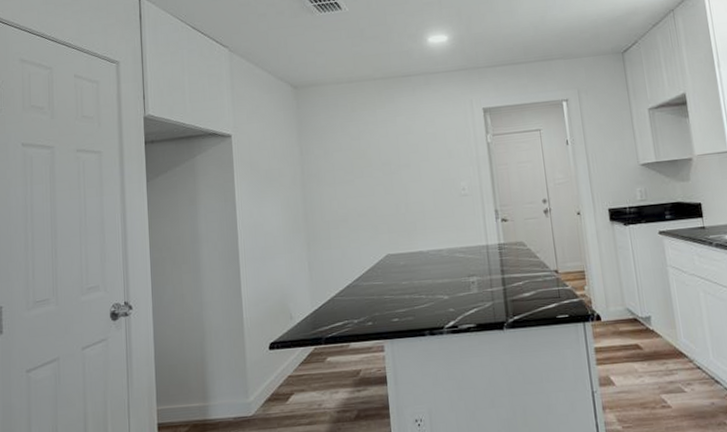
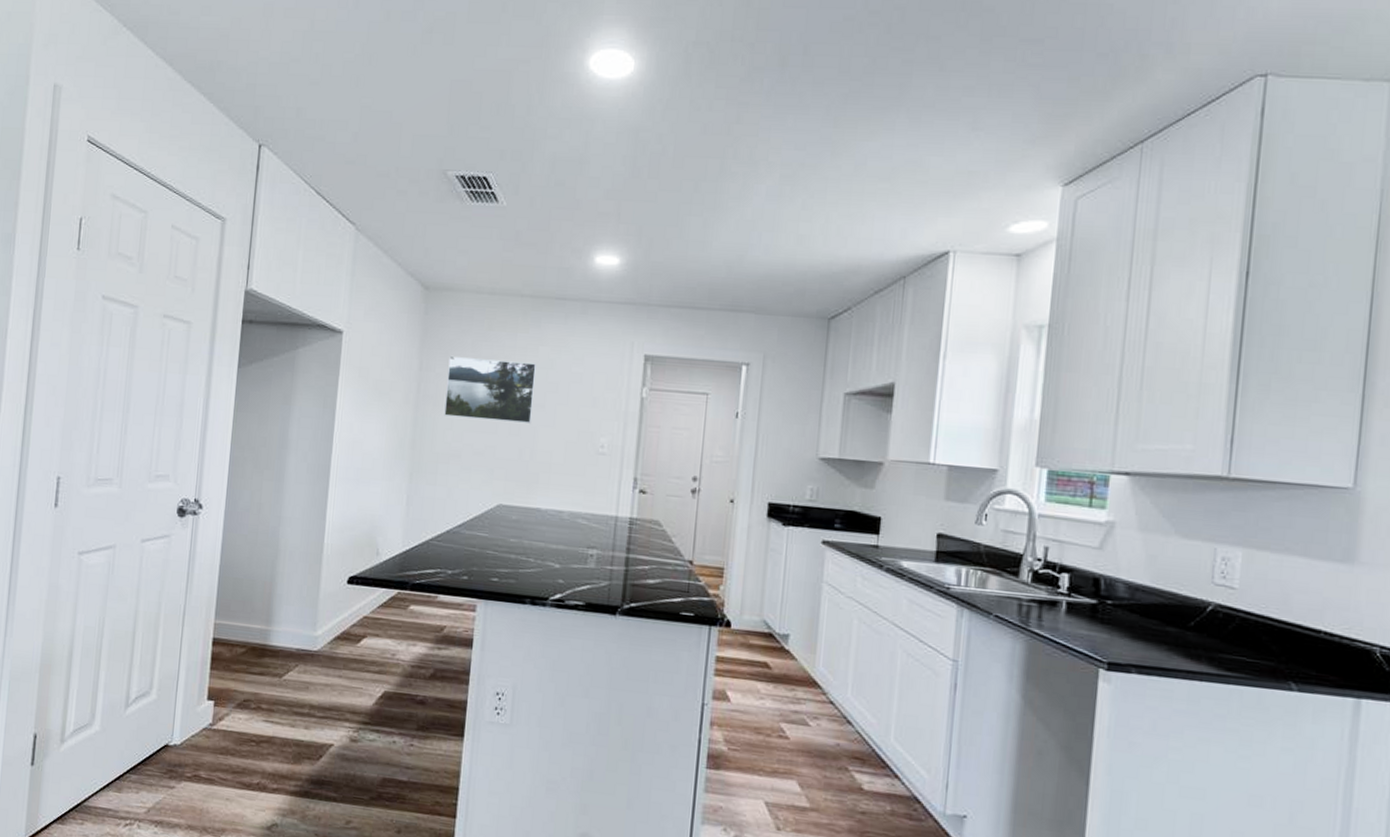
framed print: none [324,131,401,189] -> present [444,357,536,424]

